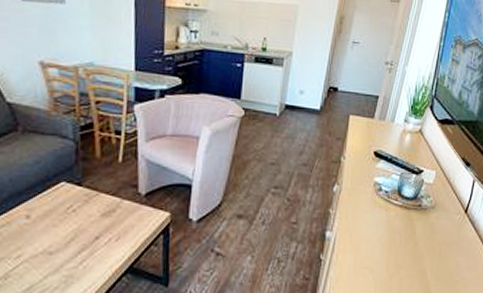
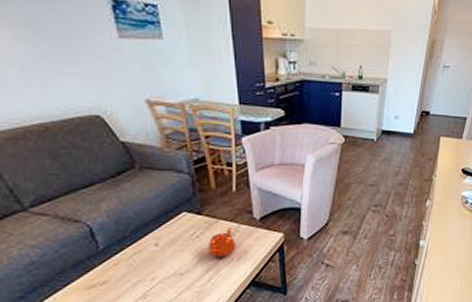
teapot: none [83,202,116,237] -> present [207,227,236,258]

